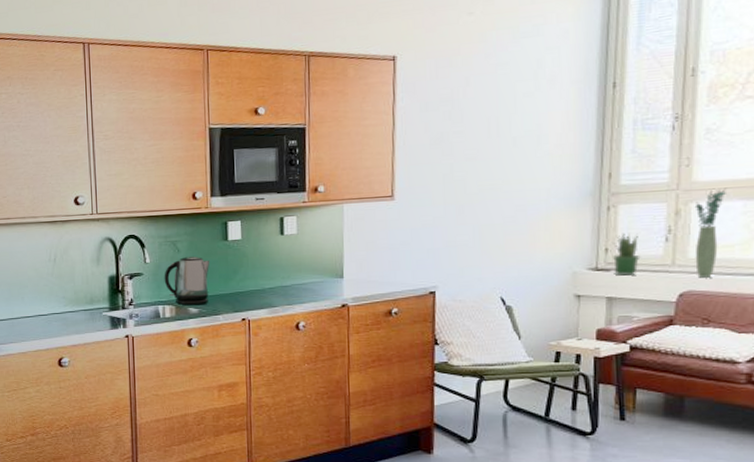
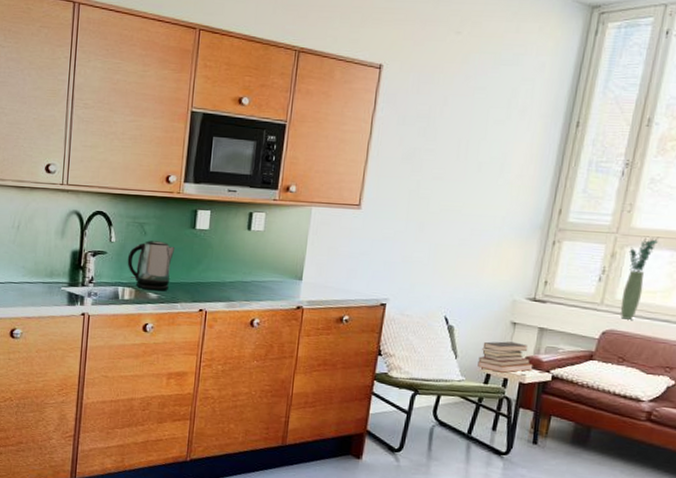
books: none [544,315,607,349] -> present [478,341,533,373]
planter: present [613,233,641,277] -> none [549,268,576,311]

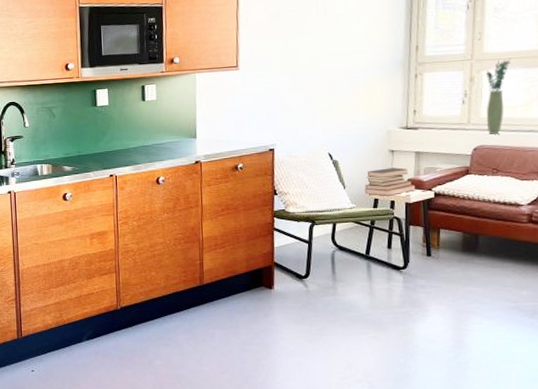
kettle: present [127,240,175,291] -> none [41,120,81,164]

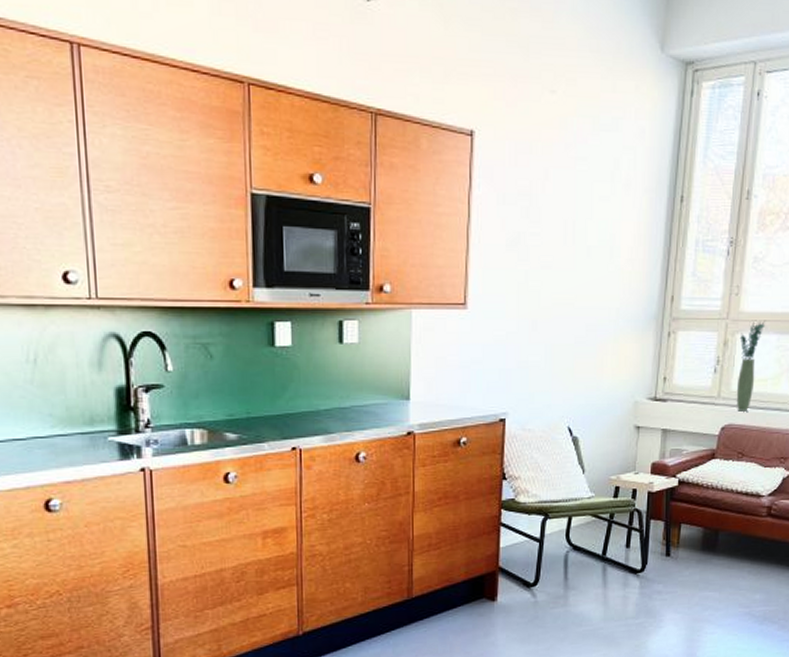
books: present [365,167,416,196] -> none [606,448,660,483]

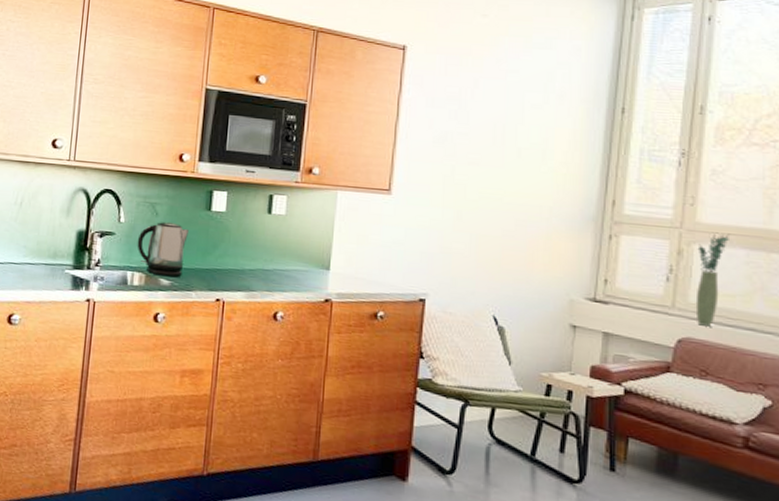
kettle: none [192,364,251,430] -> present [137,221,188,278]

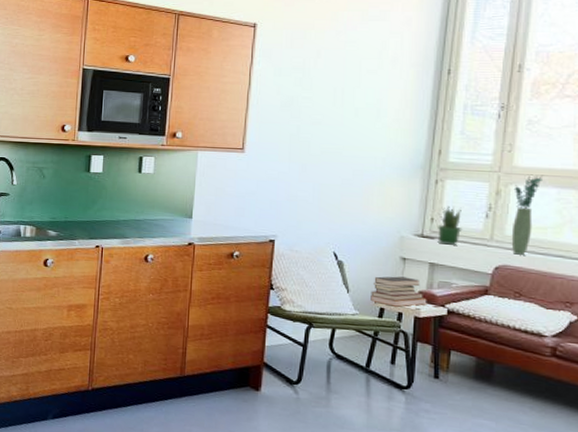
kettle: present [137,221,188,278] -> none [28,182,71,229]
books: none [536,346,601,384] -> present [370,276,427,307]
planter: none [612,265,640,314] -> present [437,205,462,246]

